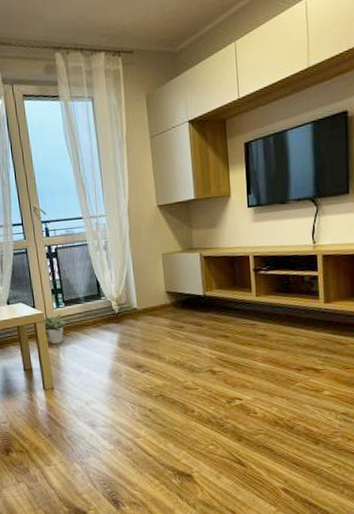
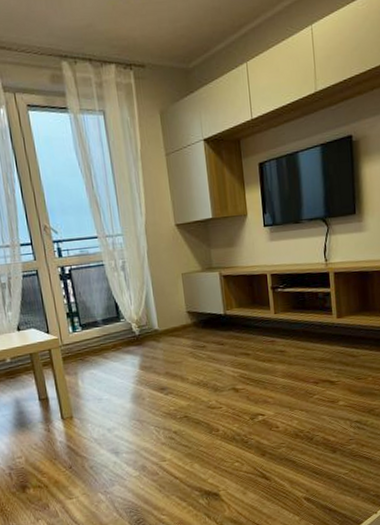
potted plant: present [43,313,66,344] -> none [58,337,84,371]

